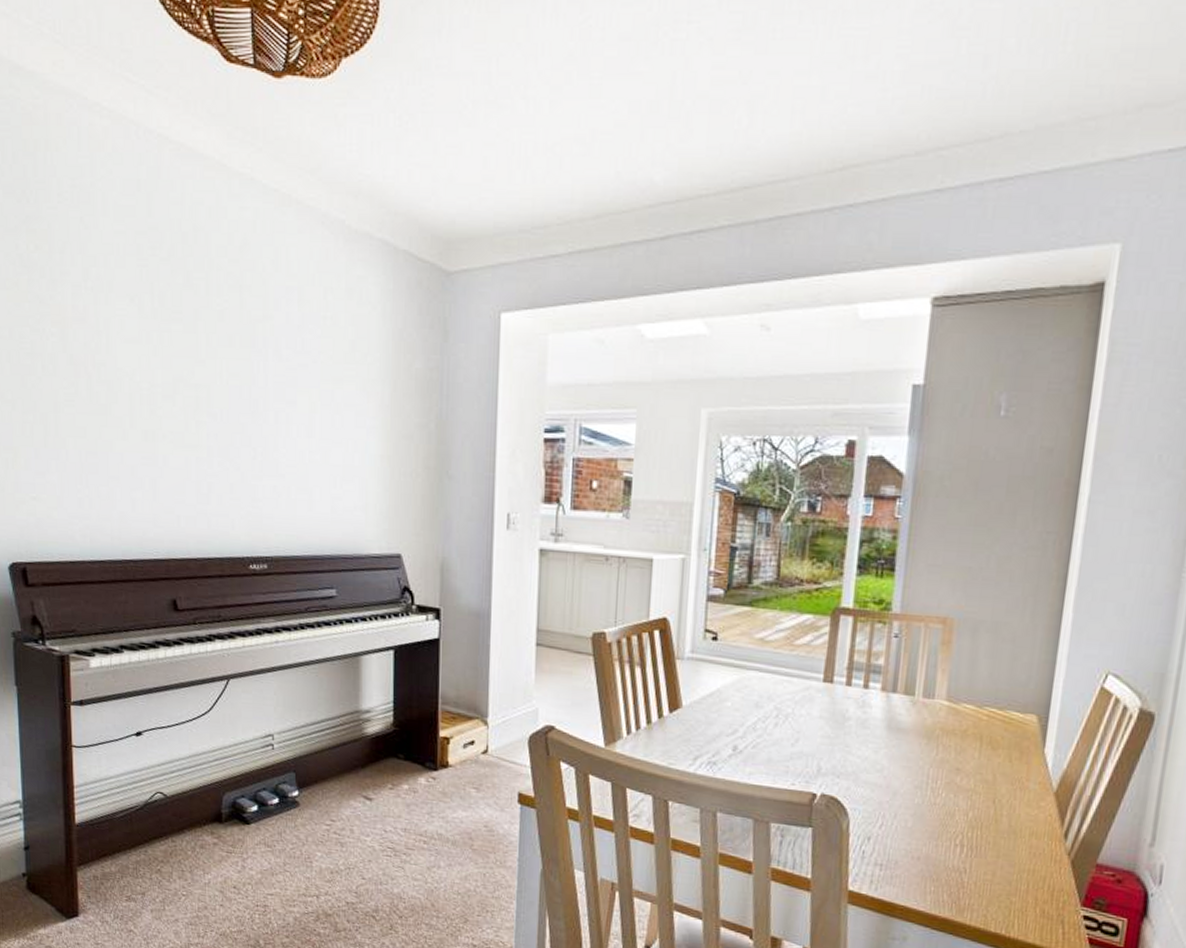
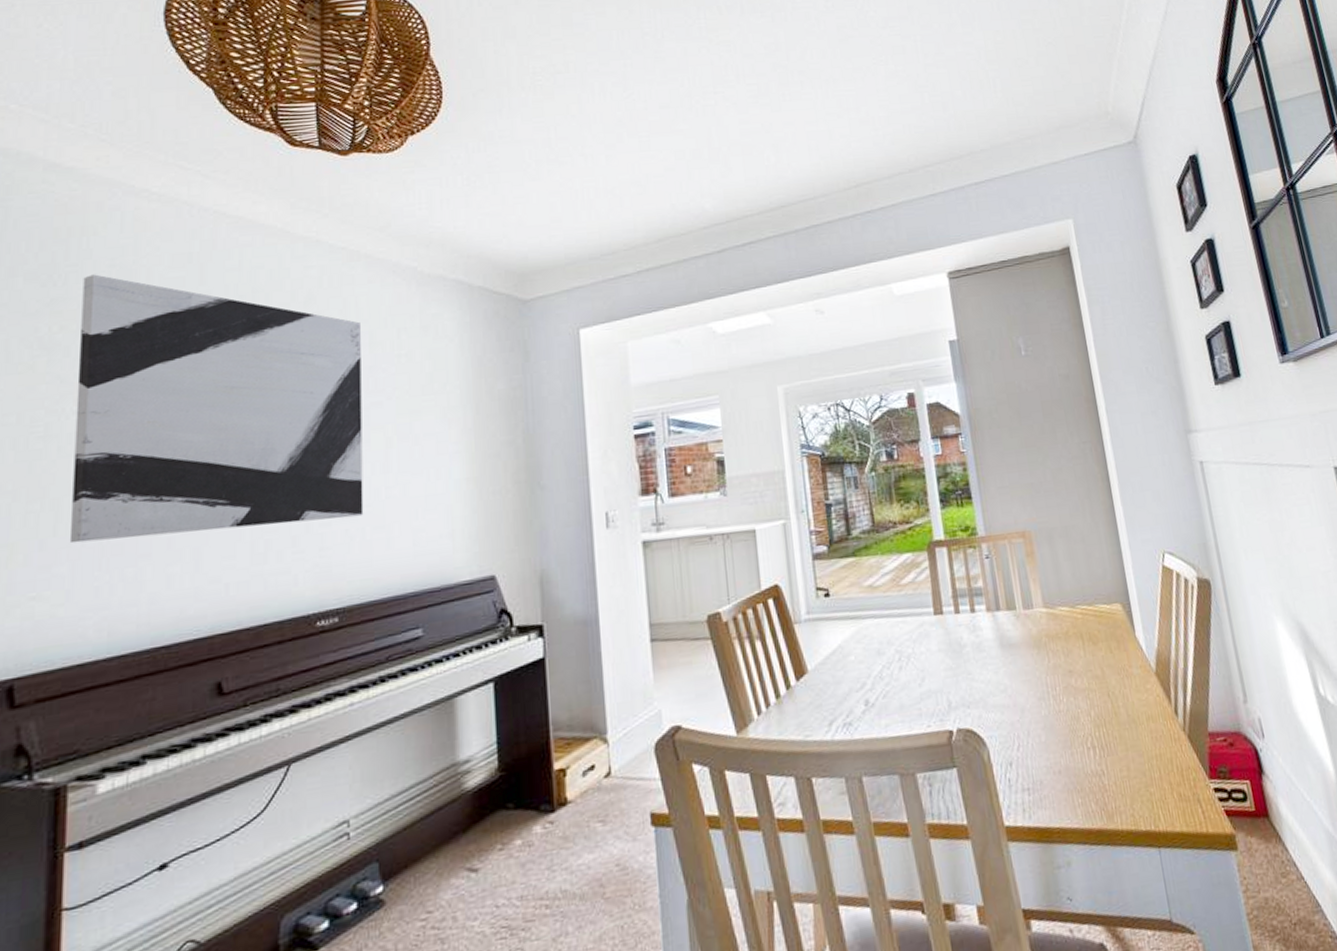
wall art: none [50,194,290,475] -> present [69,274,364,544]

